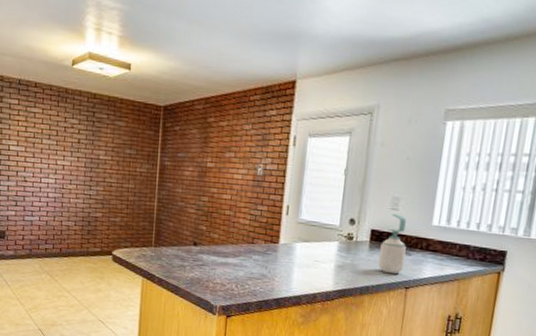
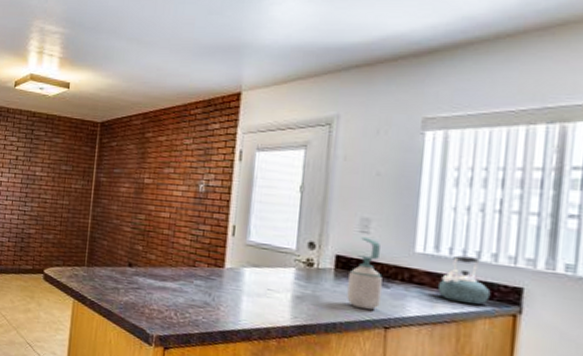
kettle: none [447,227,485,266] -> present [438,255,491,306]

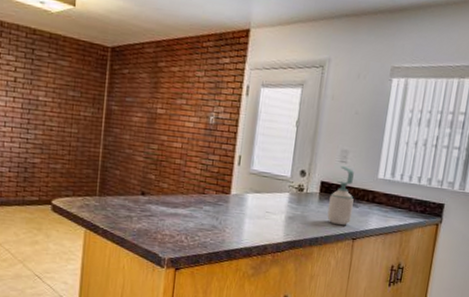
kettle: present [438,255,491,306] -> none [391,180,425,218]

